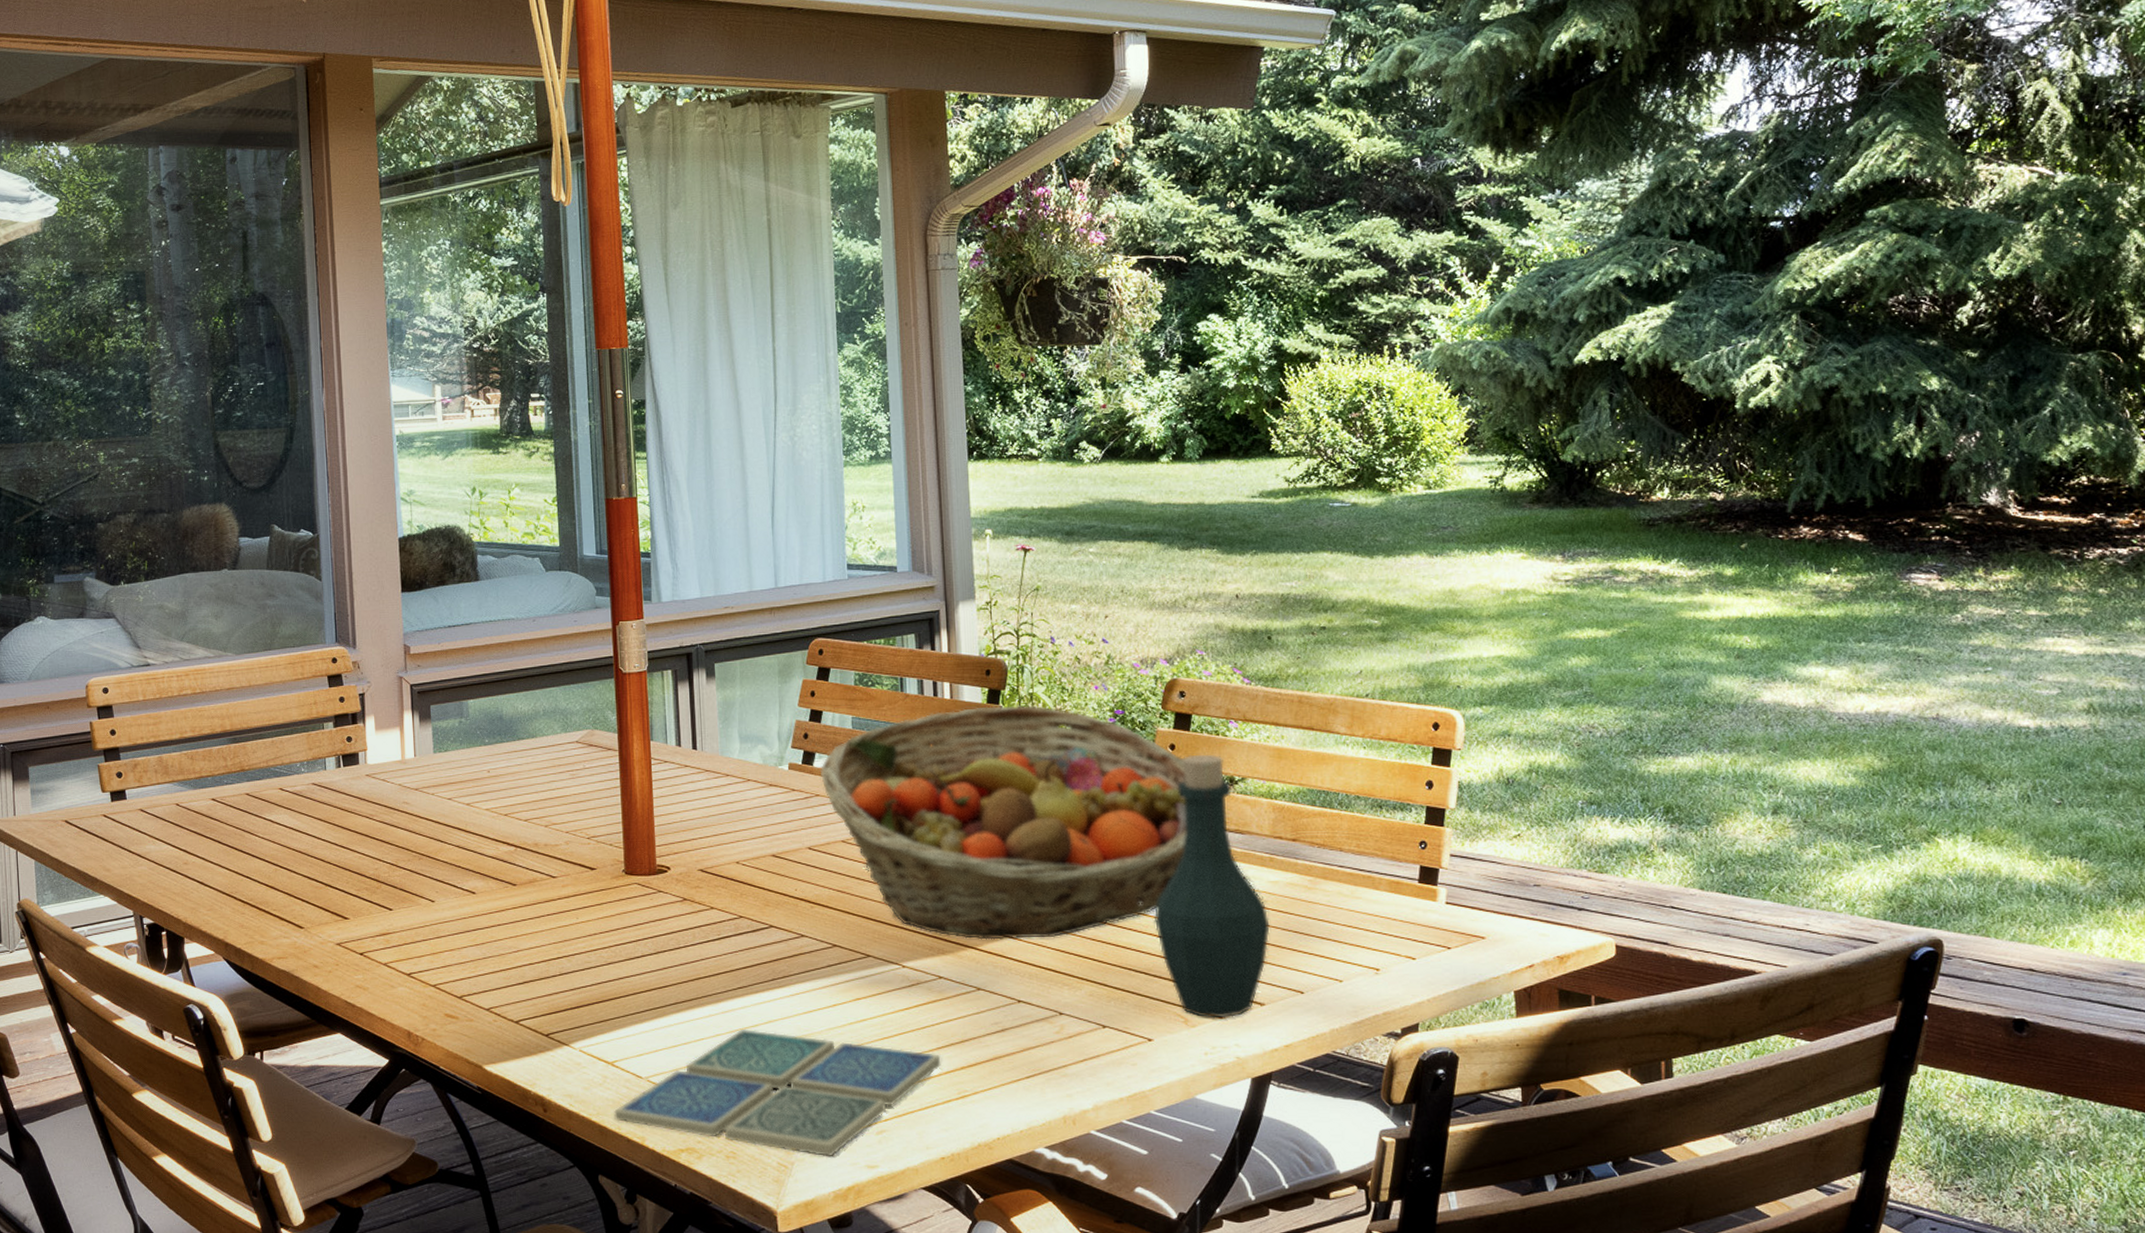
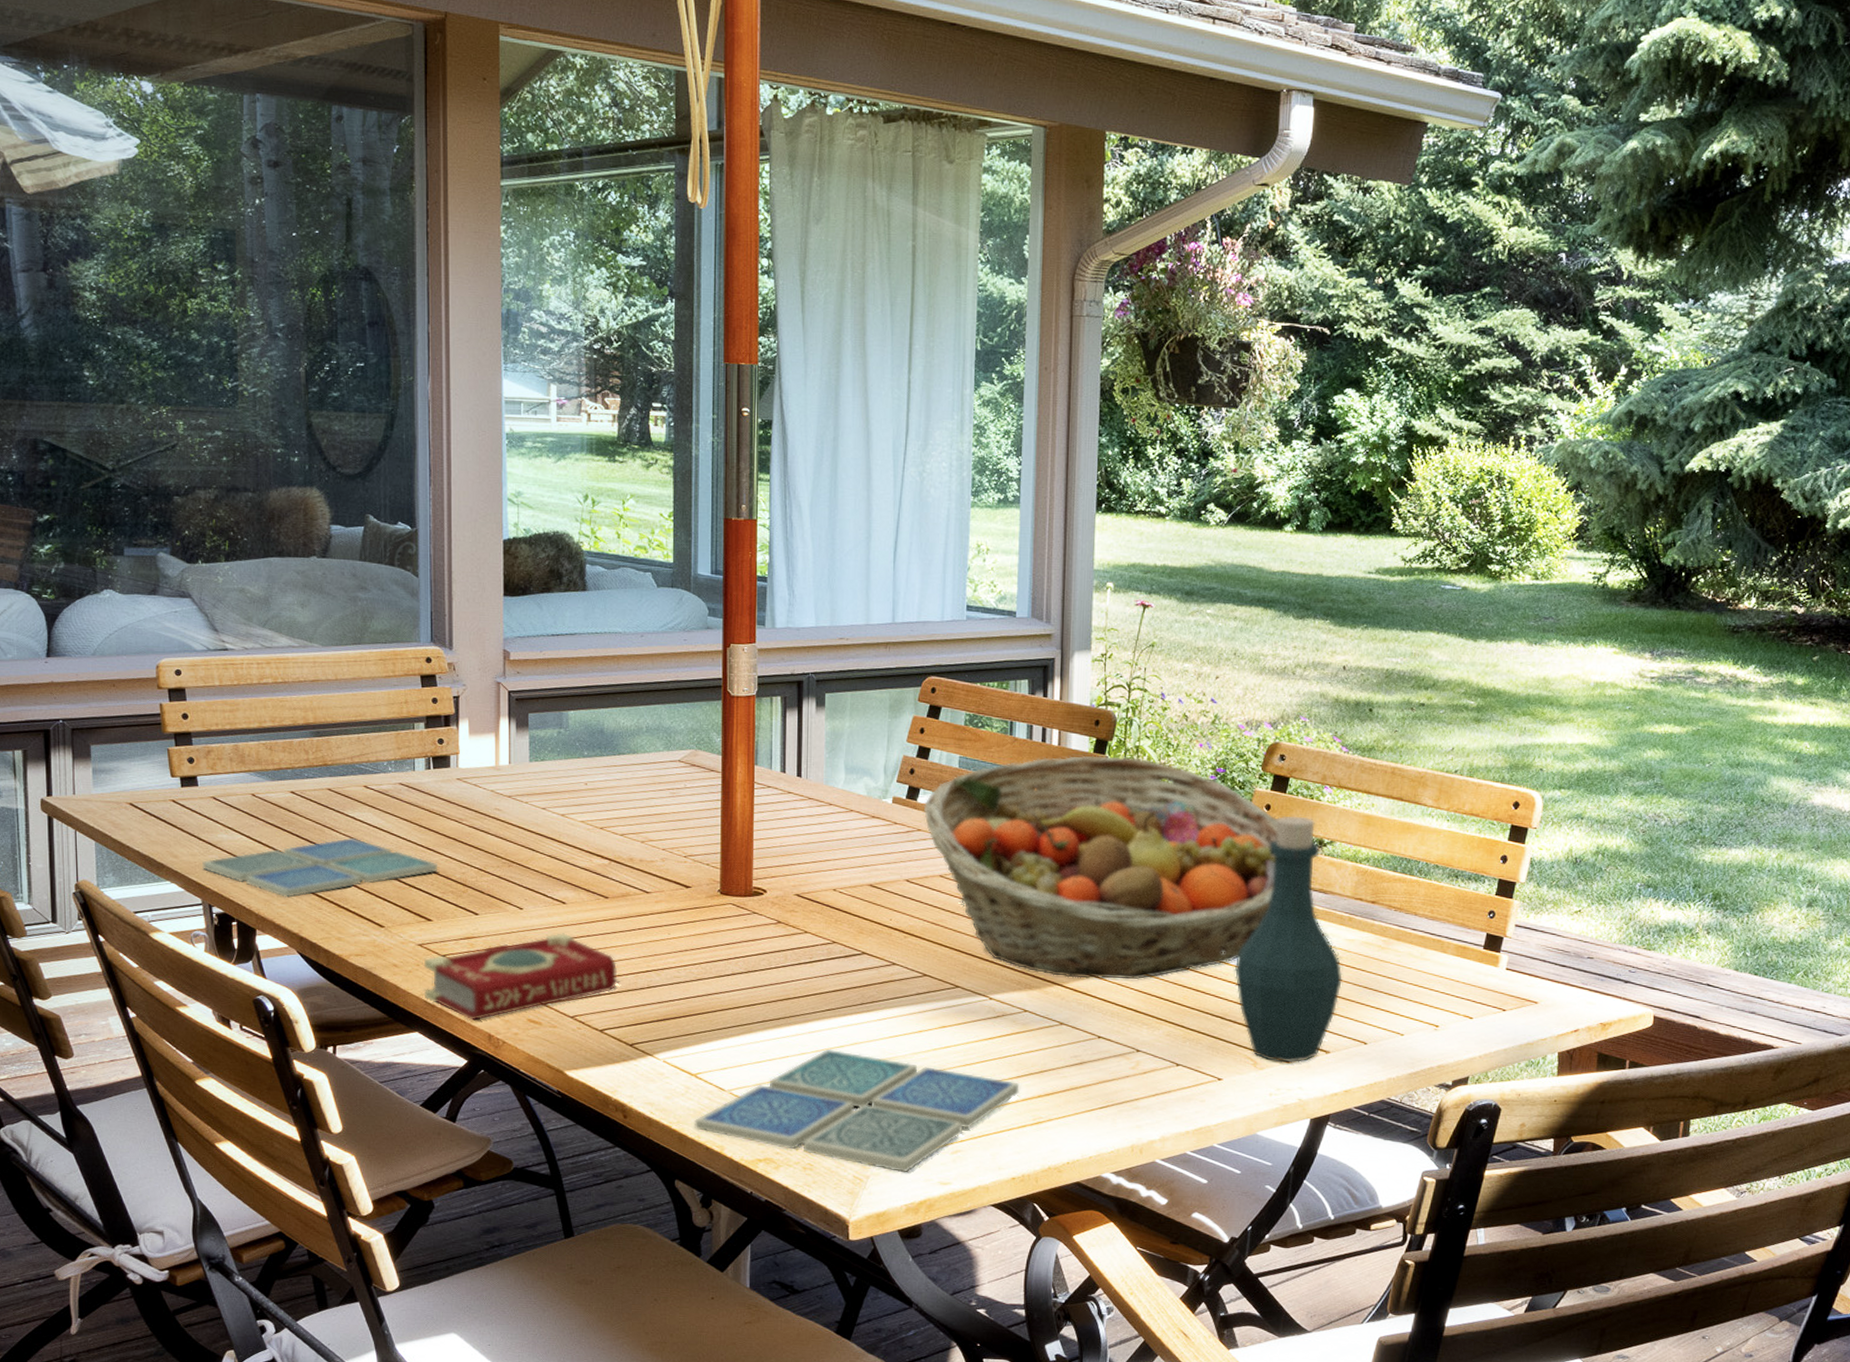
drink coaster: none [133,840,353,905] -> present [202,837,438,899]
book: none [342,924,532,1018] -> present [423,933,620,1021]

